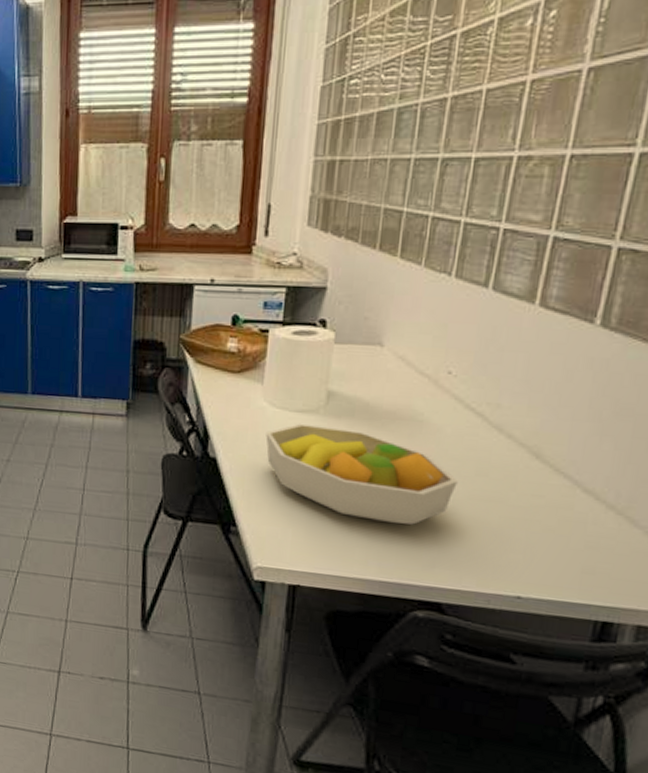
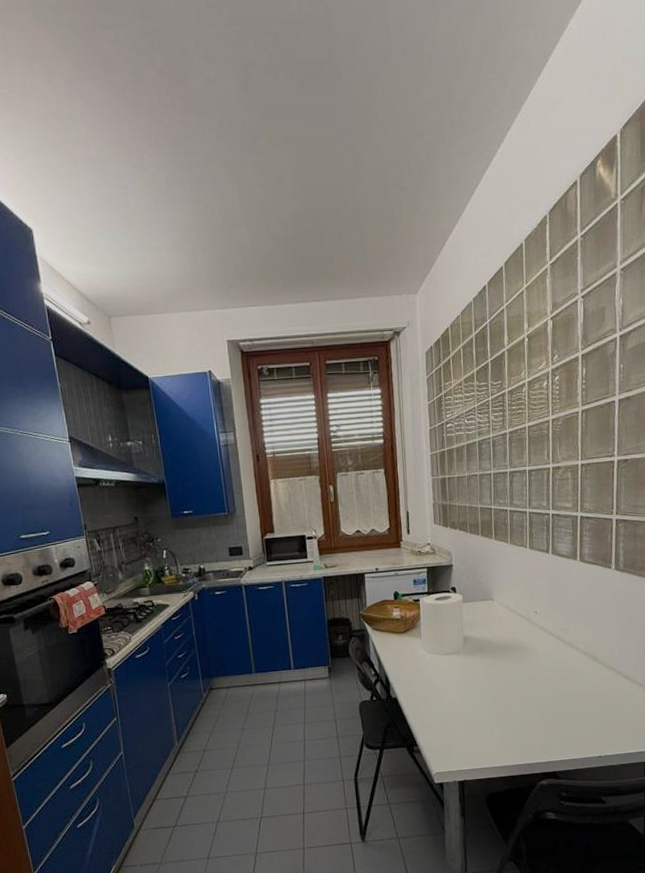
fruit bowl: present [265,423,458,525] -> none [428,661,552,723]

